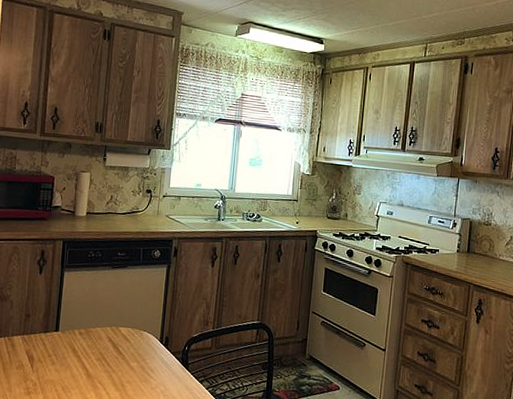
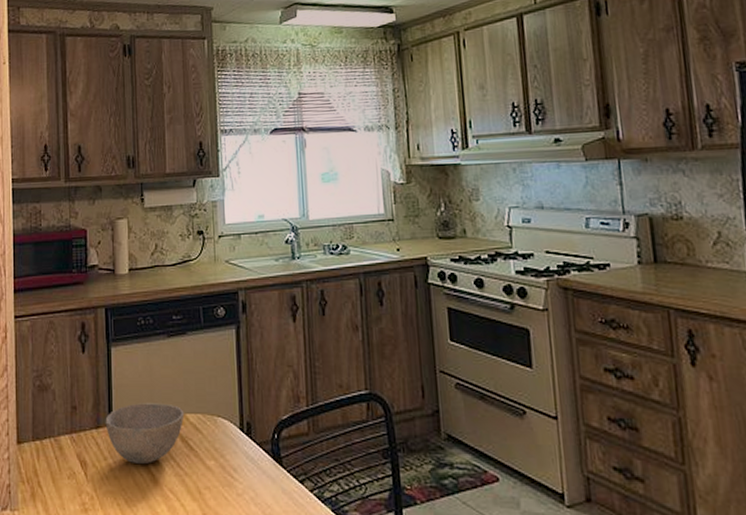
bowl: none [52,316,118,362] -> present [105,403,185,465]

